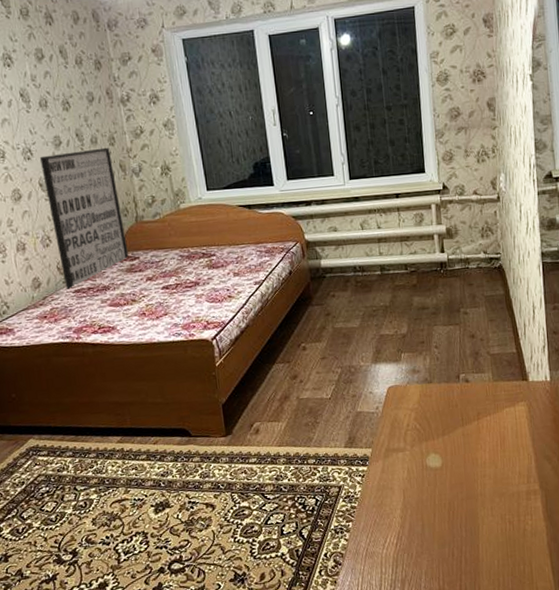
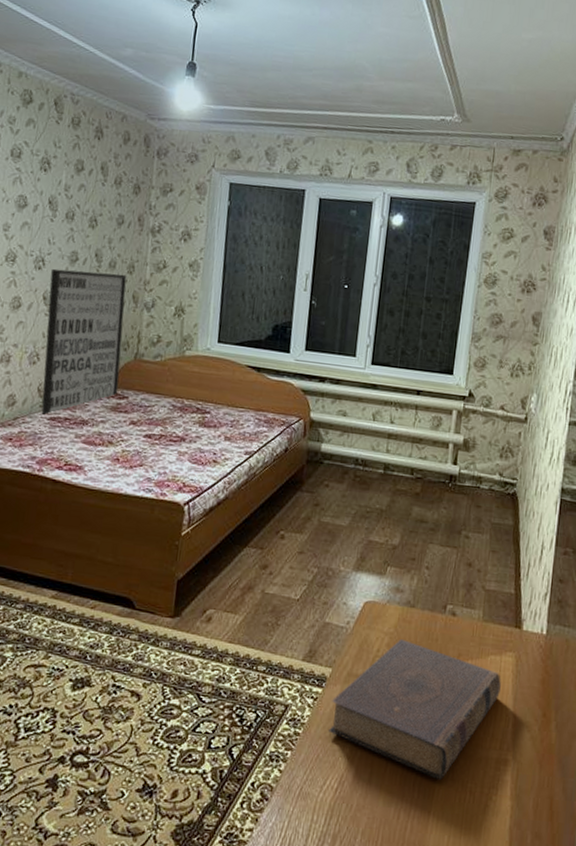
book: none [376,411,519,519] -> present [329,639,501,781]

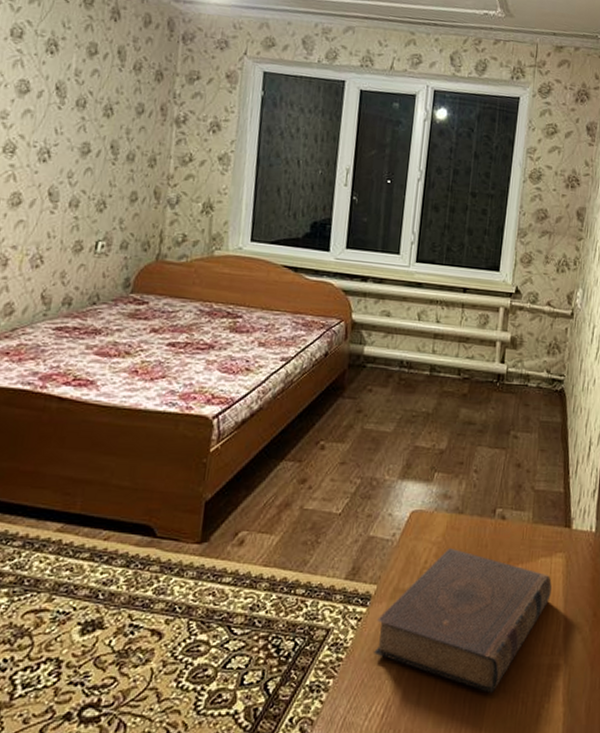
wall art: present [41,268,127,417] -> none [44,161,147,327]

